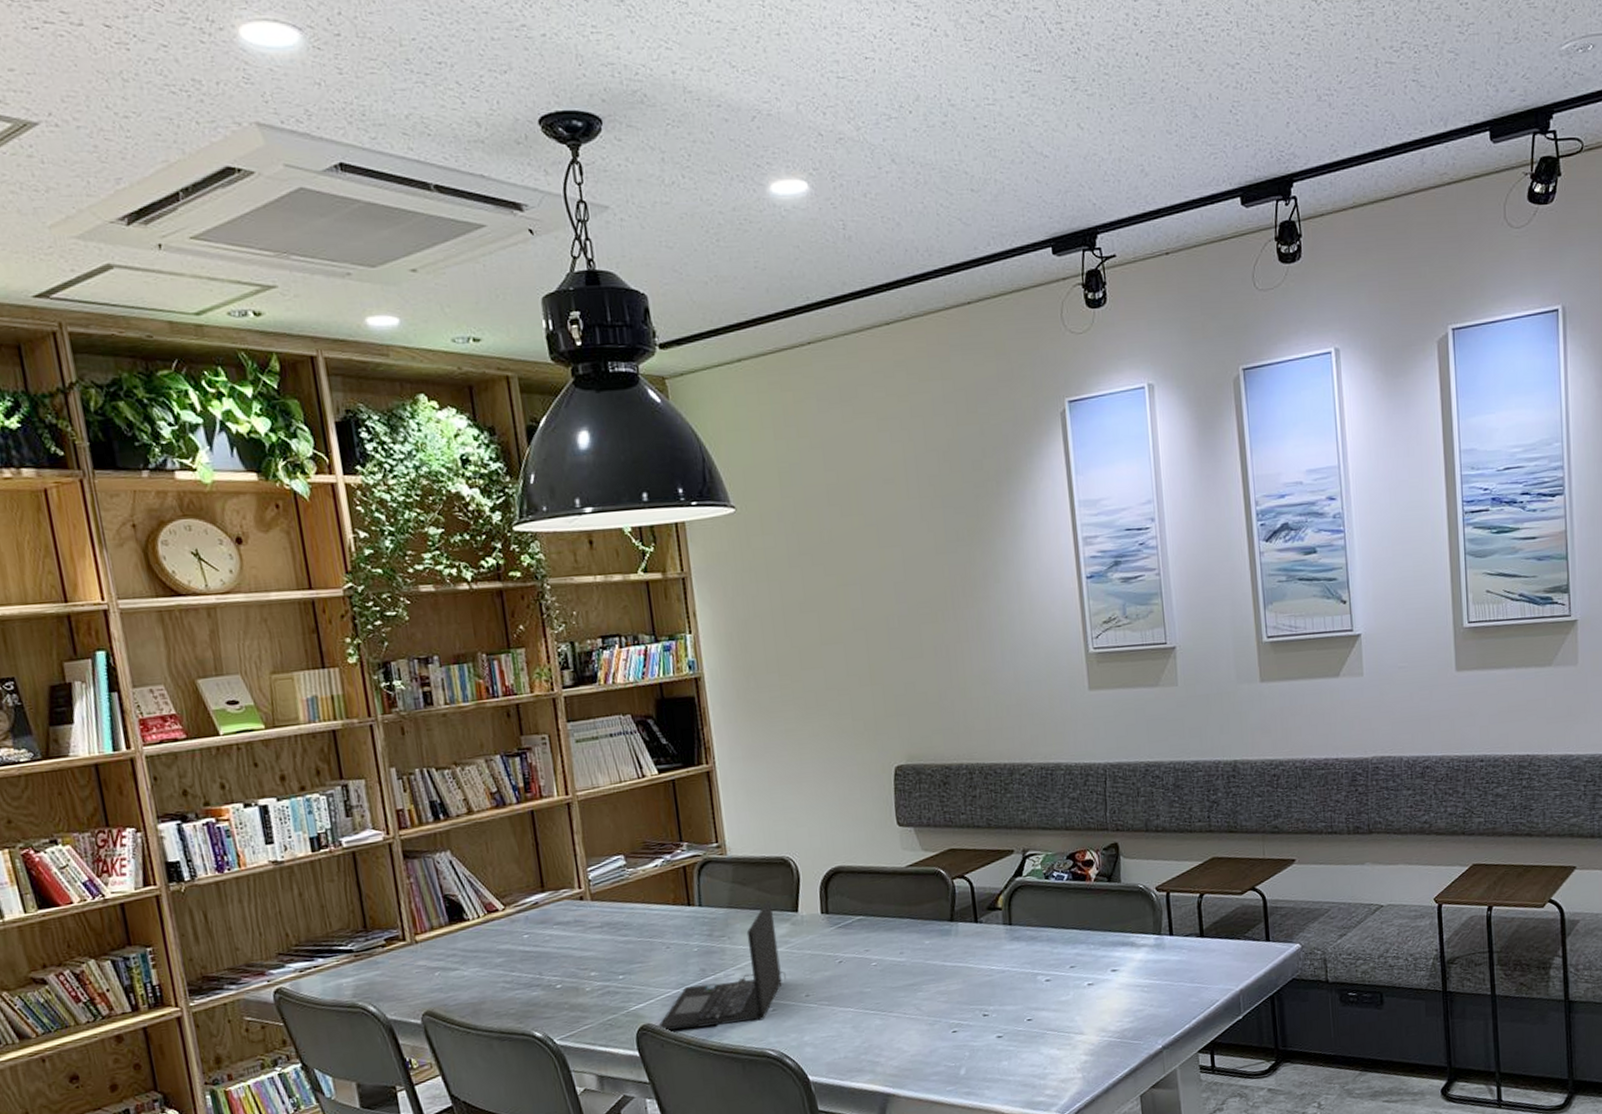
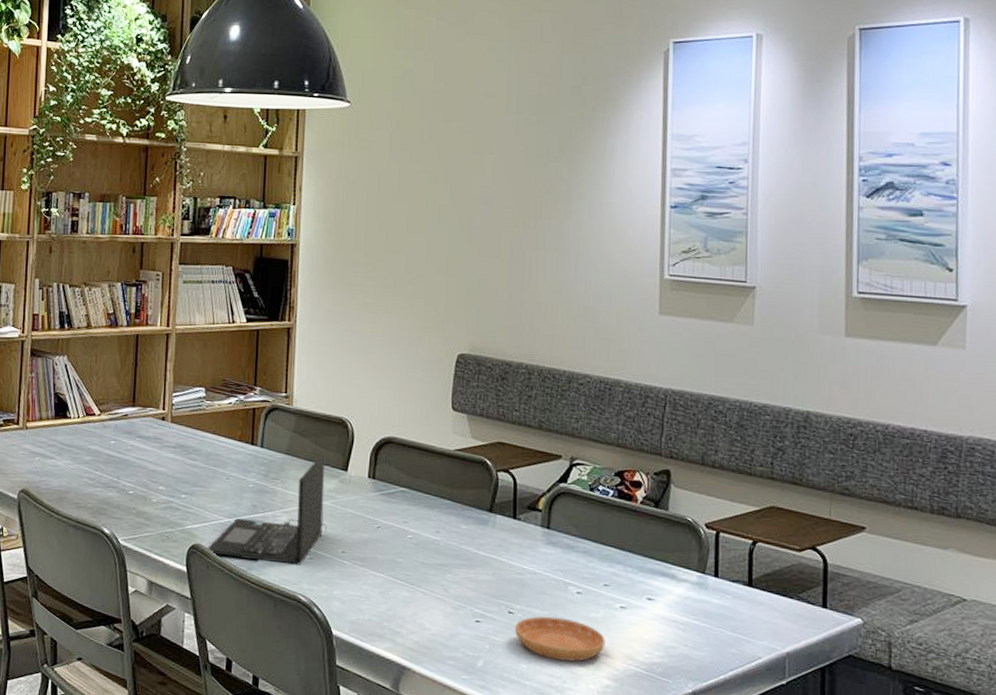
saucer: none [991,1008,1079,1050] -> present [514,616,606,662]

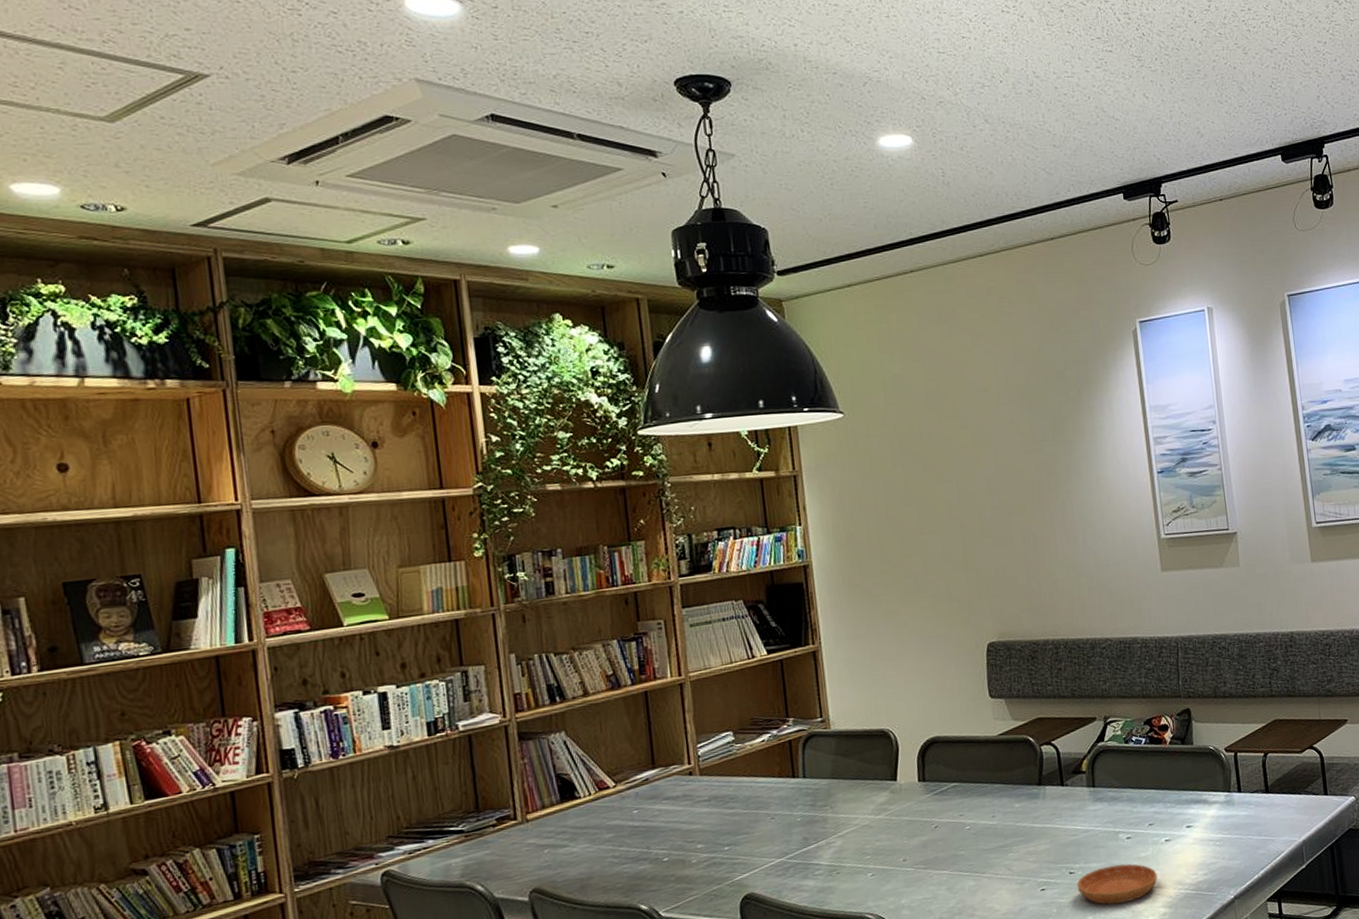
laptop: present [207,455,327,565] -> none [761,770,885,900]

